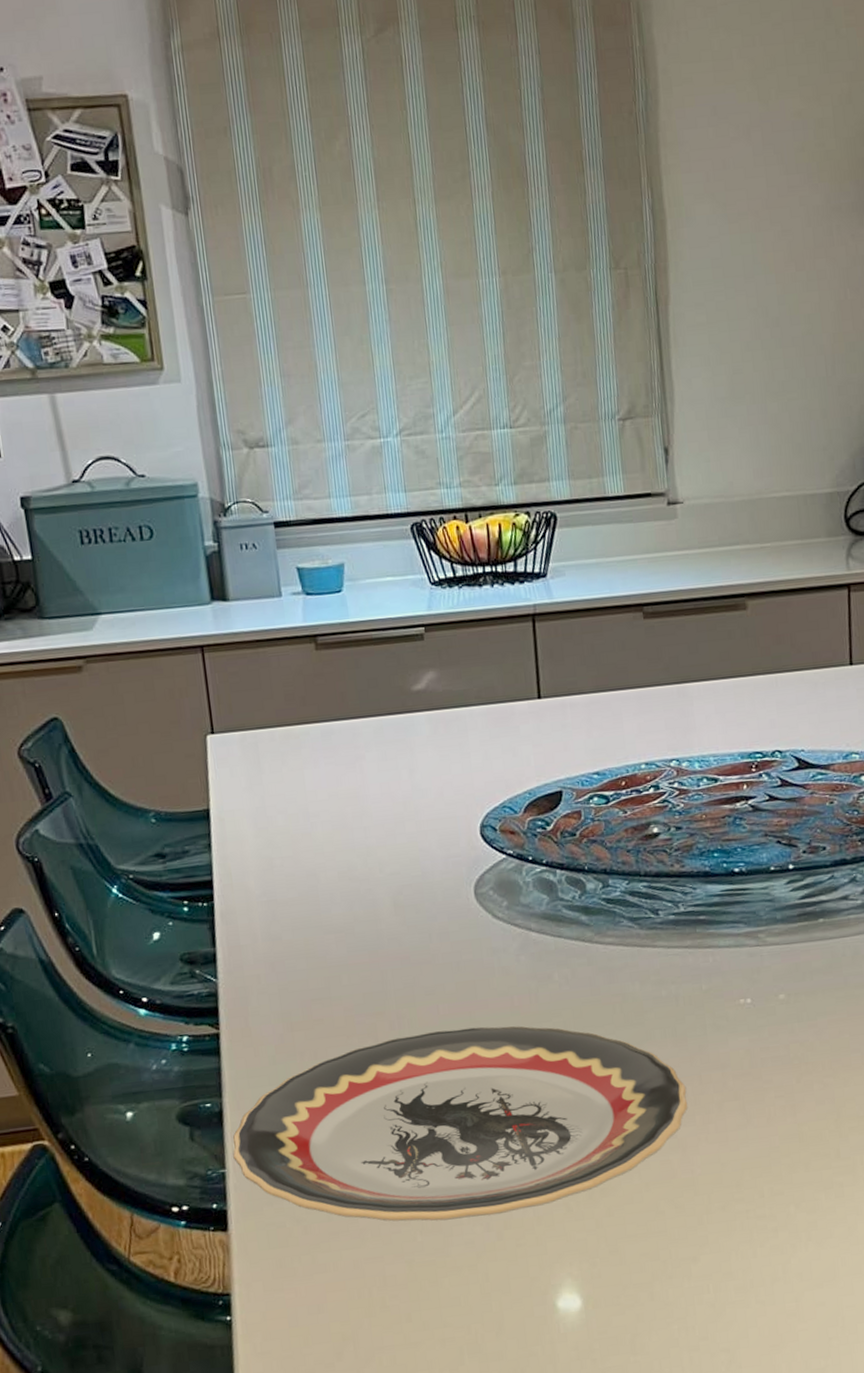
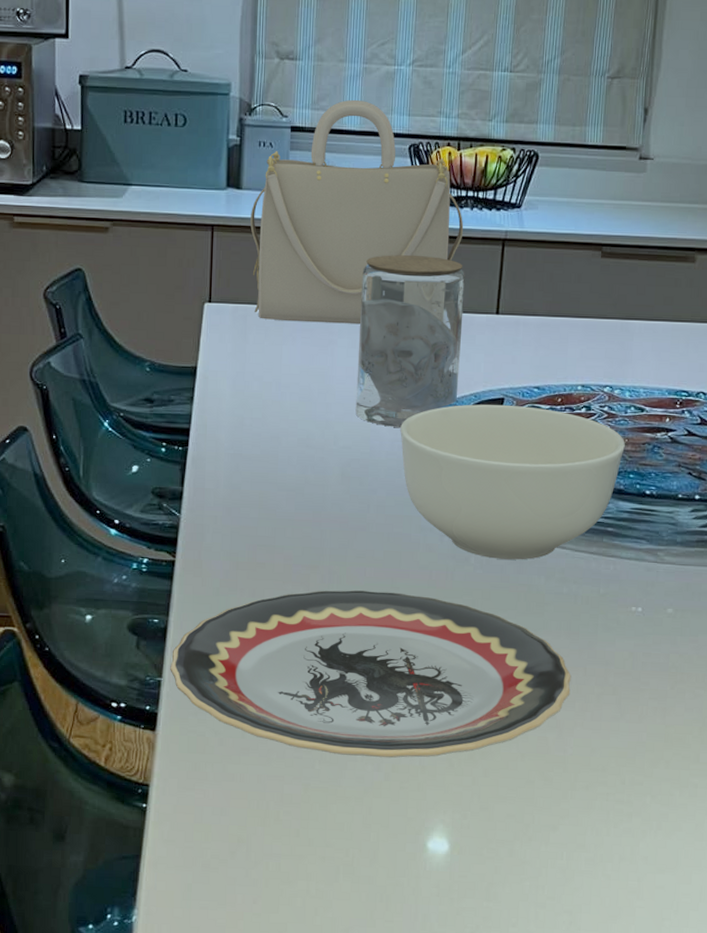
handbag: none [243,482,487,744] -> present [250,99,464,324]
jar: none [380,645,511,843] -> present [355,255,466,427]
bowl: none [451,795,704,971] -> present [400,404,625,560]

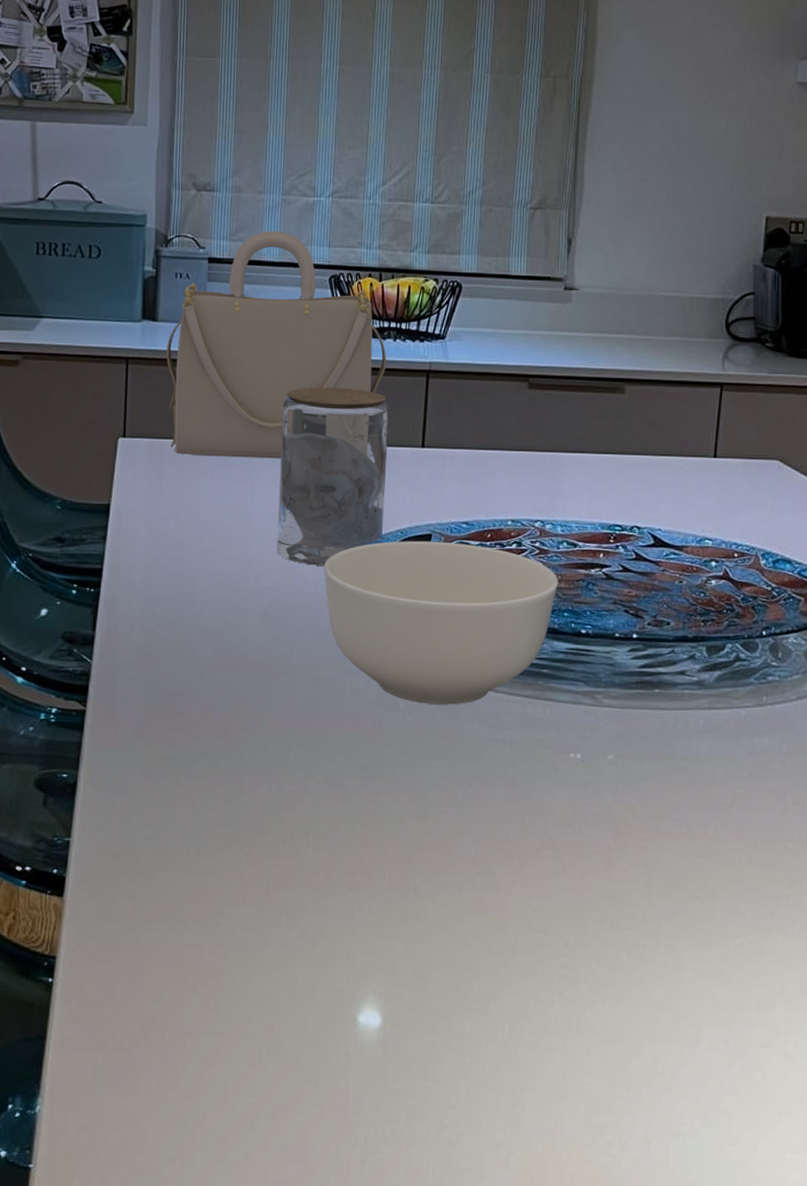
plate: present [170,590,571,759] -> none [79,739,509,923]

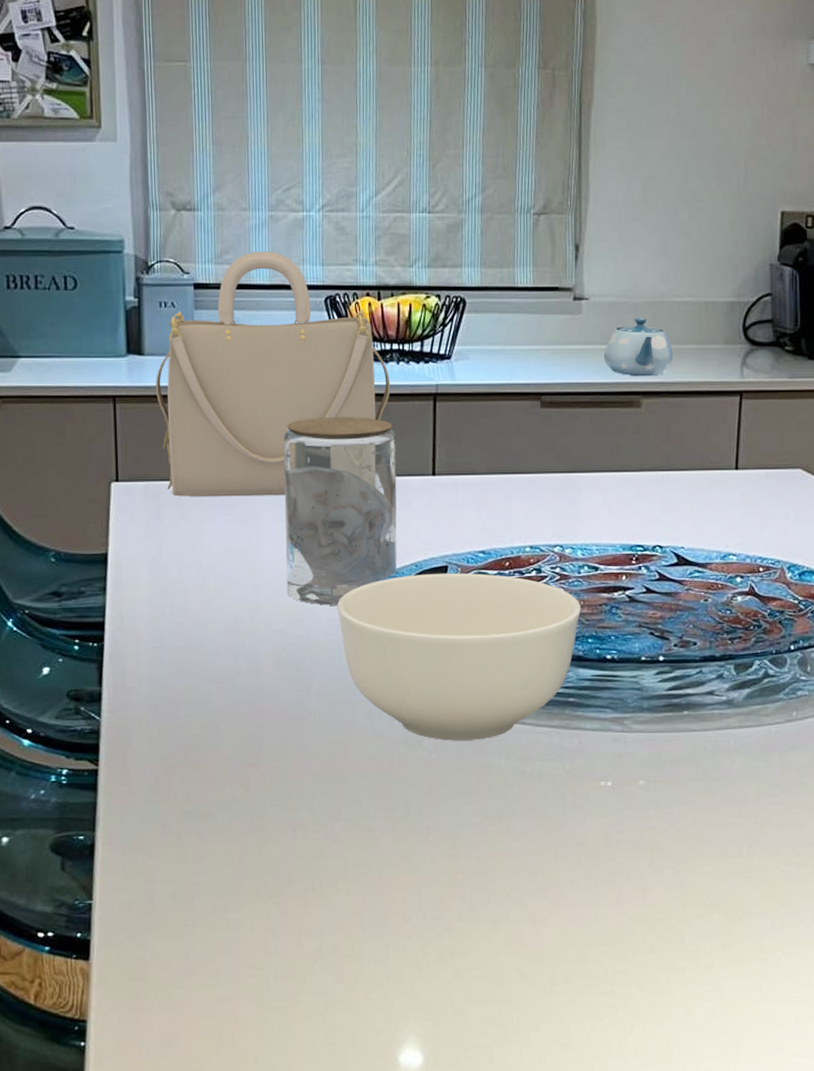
teapot: none [590,308,657,365] -> present [603,317,673,377]

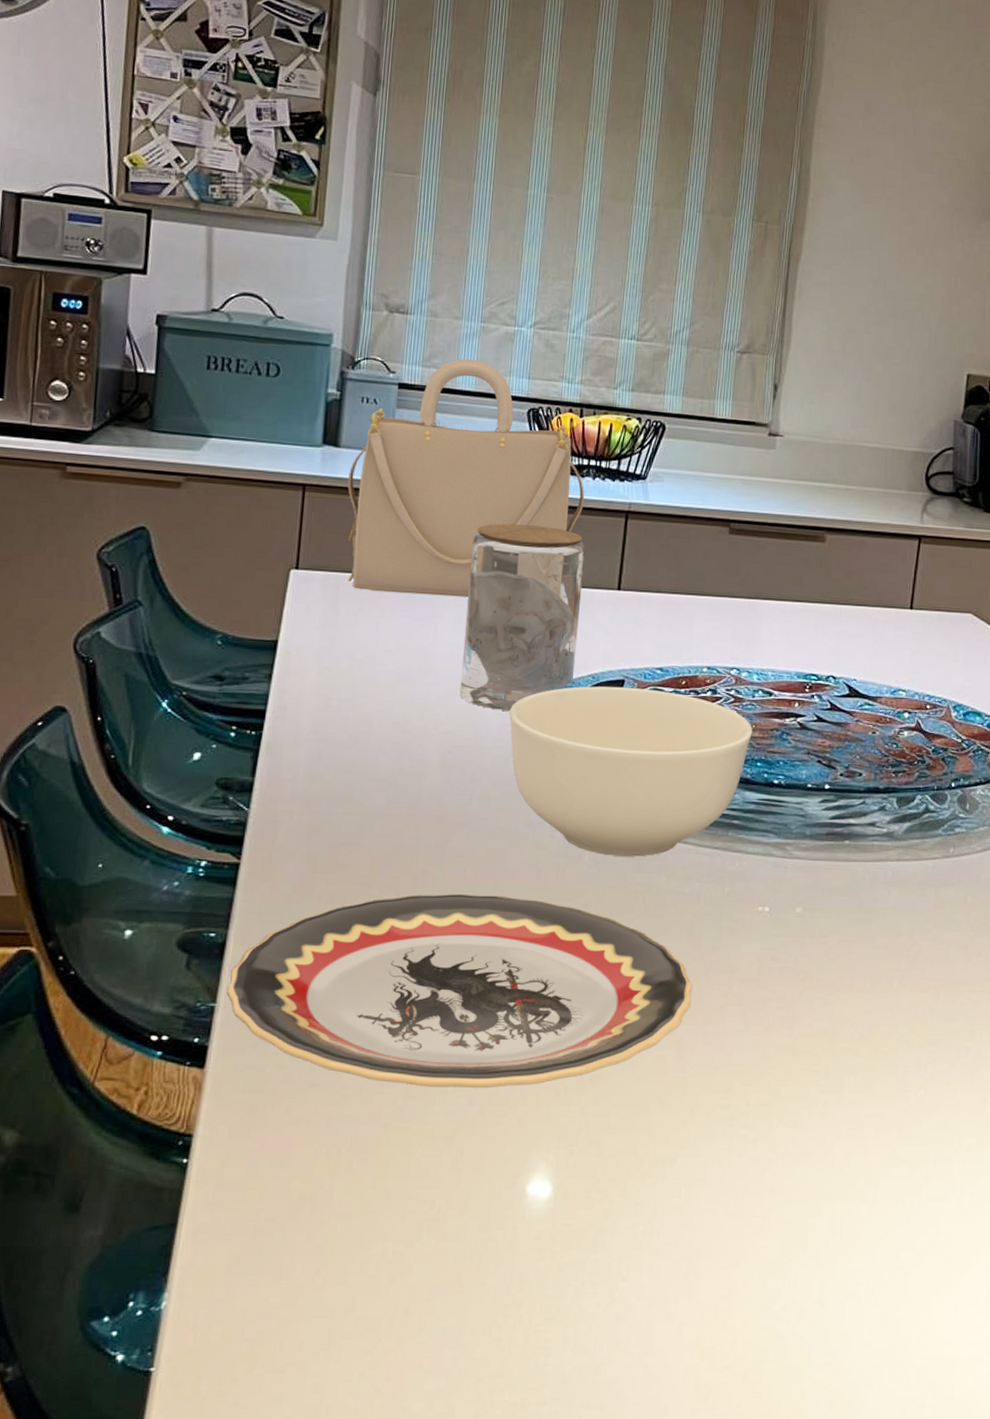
plate: none [101,785,542,969] -> present [226,894,693,1089]
teapot: present [603,317,673,377] -> none [793,457,859,514]

